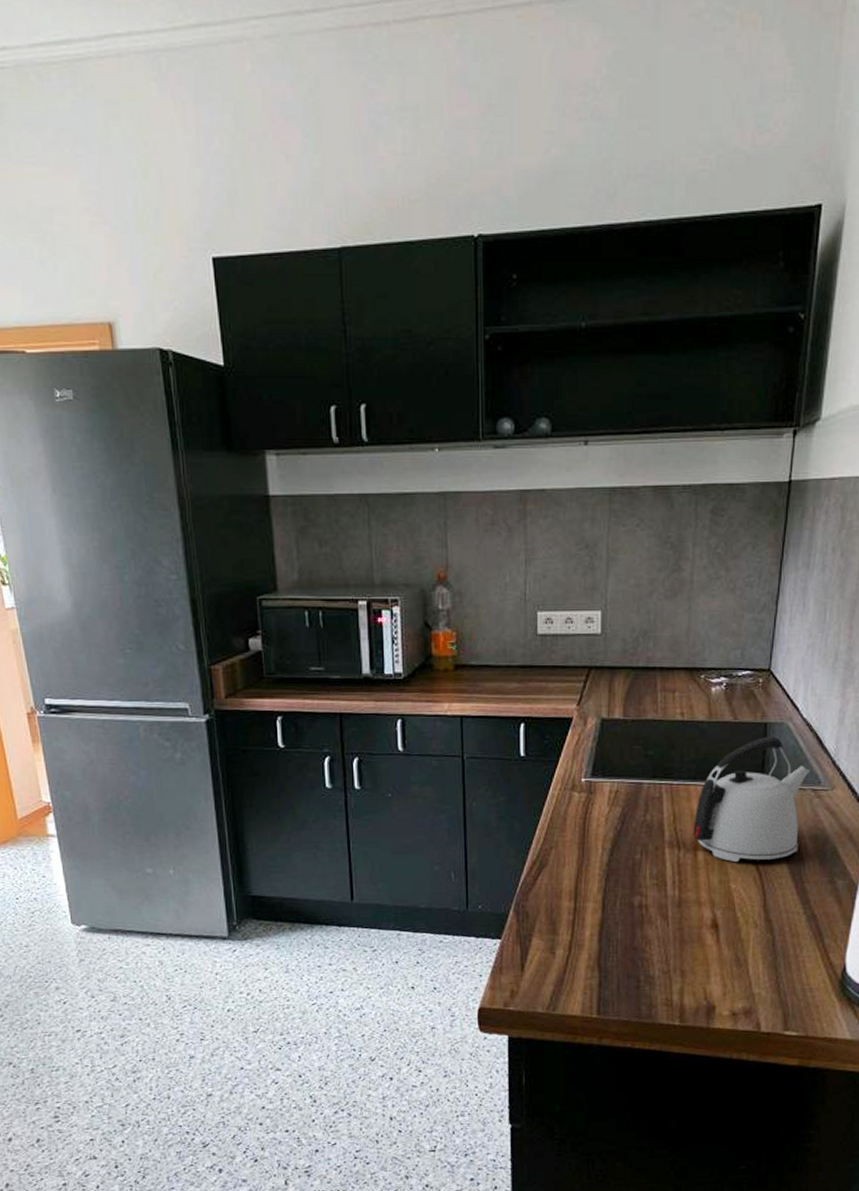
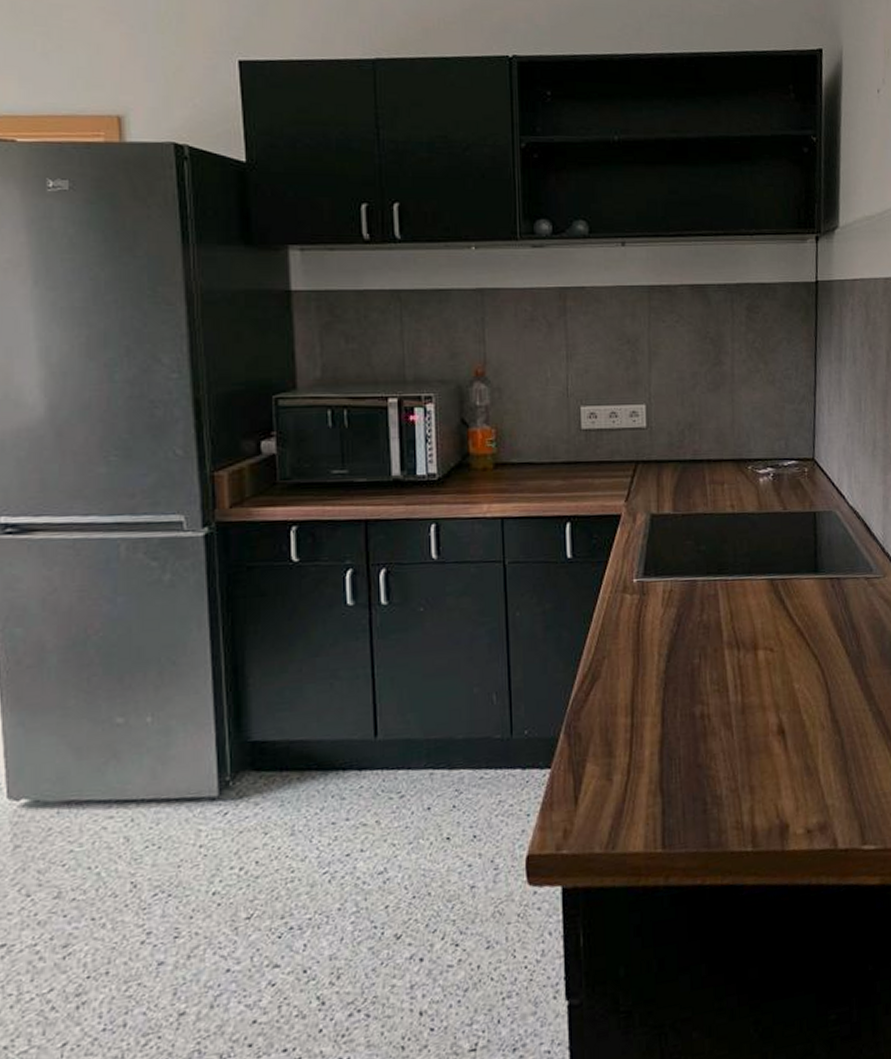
kettle: present [693,736,810,862] -> none [751,525,861,660]

